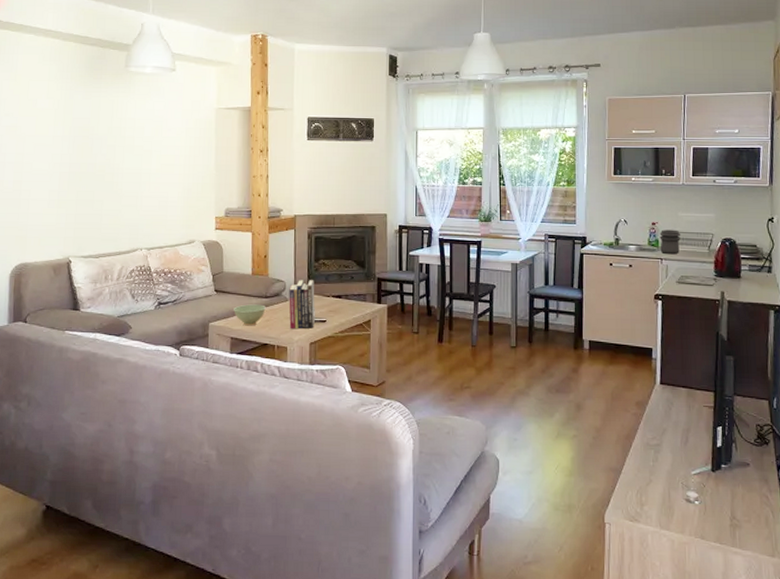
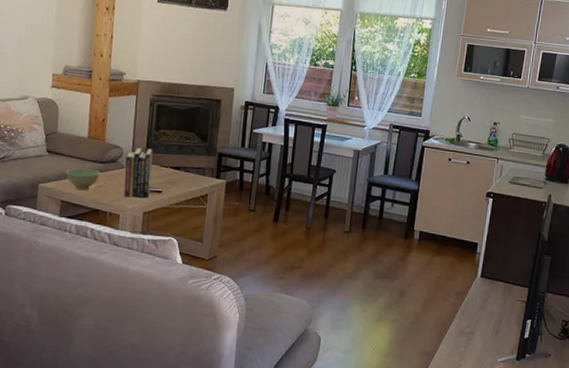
jar: present [659,229,681,255] -> none [498,130,520,156]

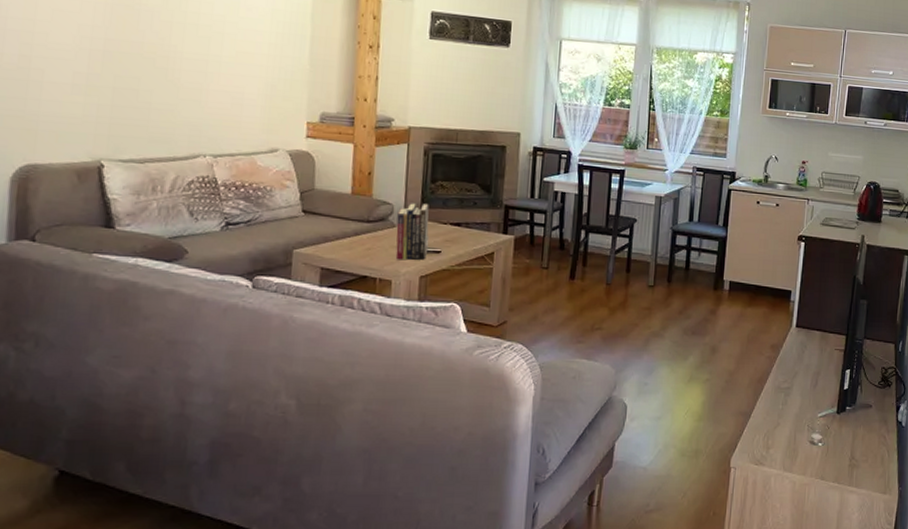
bowl: present [66,168,100,191] -> none [326,229,368,255]

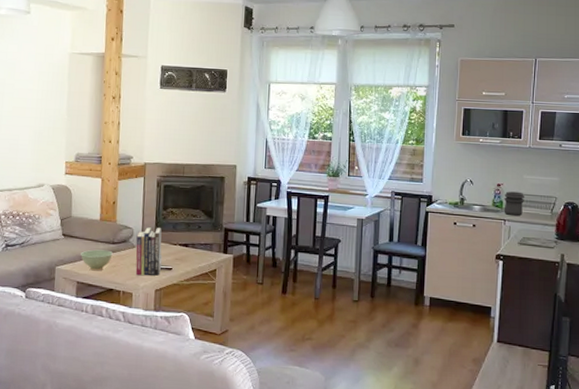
bowl: none [326,229,368,255] -> present [80,249,113,271]
jar: none [808,169,829,196] -> present [504,191,525,217]

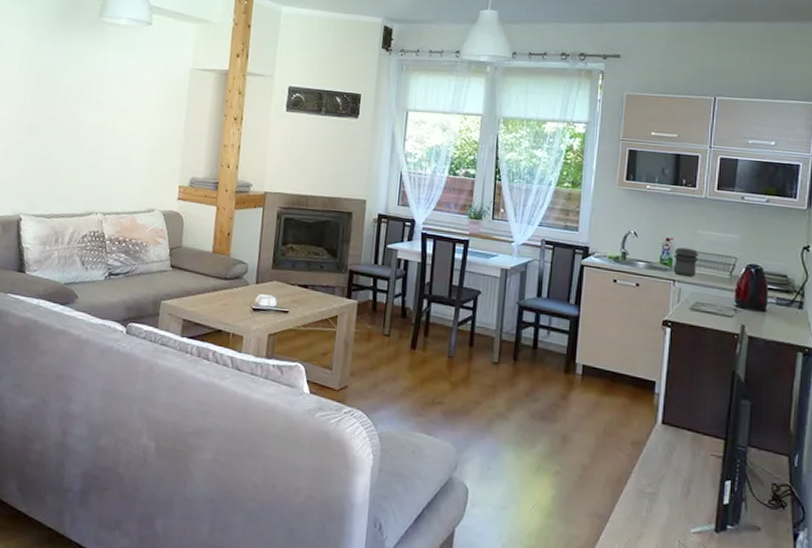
bowl: present [80,249,113,271] -> none [189,284,224,309]
books: present [135,227,162,276] -> none [248,263,280,319]

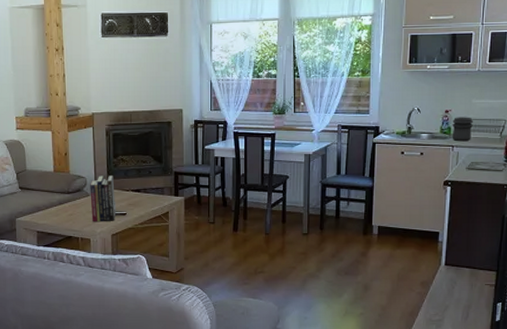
books: none [248,263,280,319] -> present [90,175,116,222]

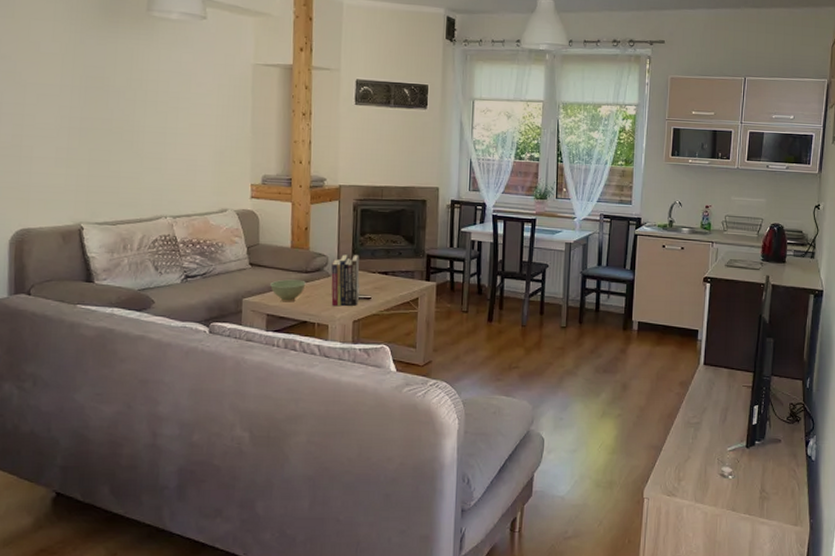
bowl: none [38,200,69,220] -> present [270,279,306,302]
jar: present [452,117,474,142] -> none [712,213,733,239]

